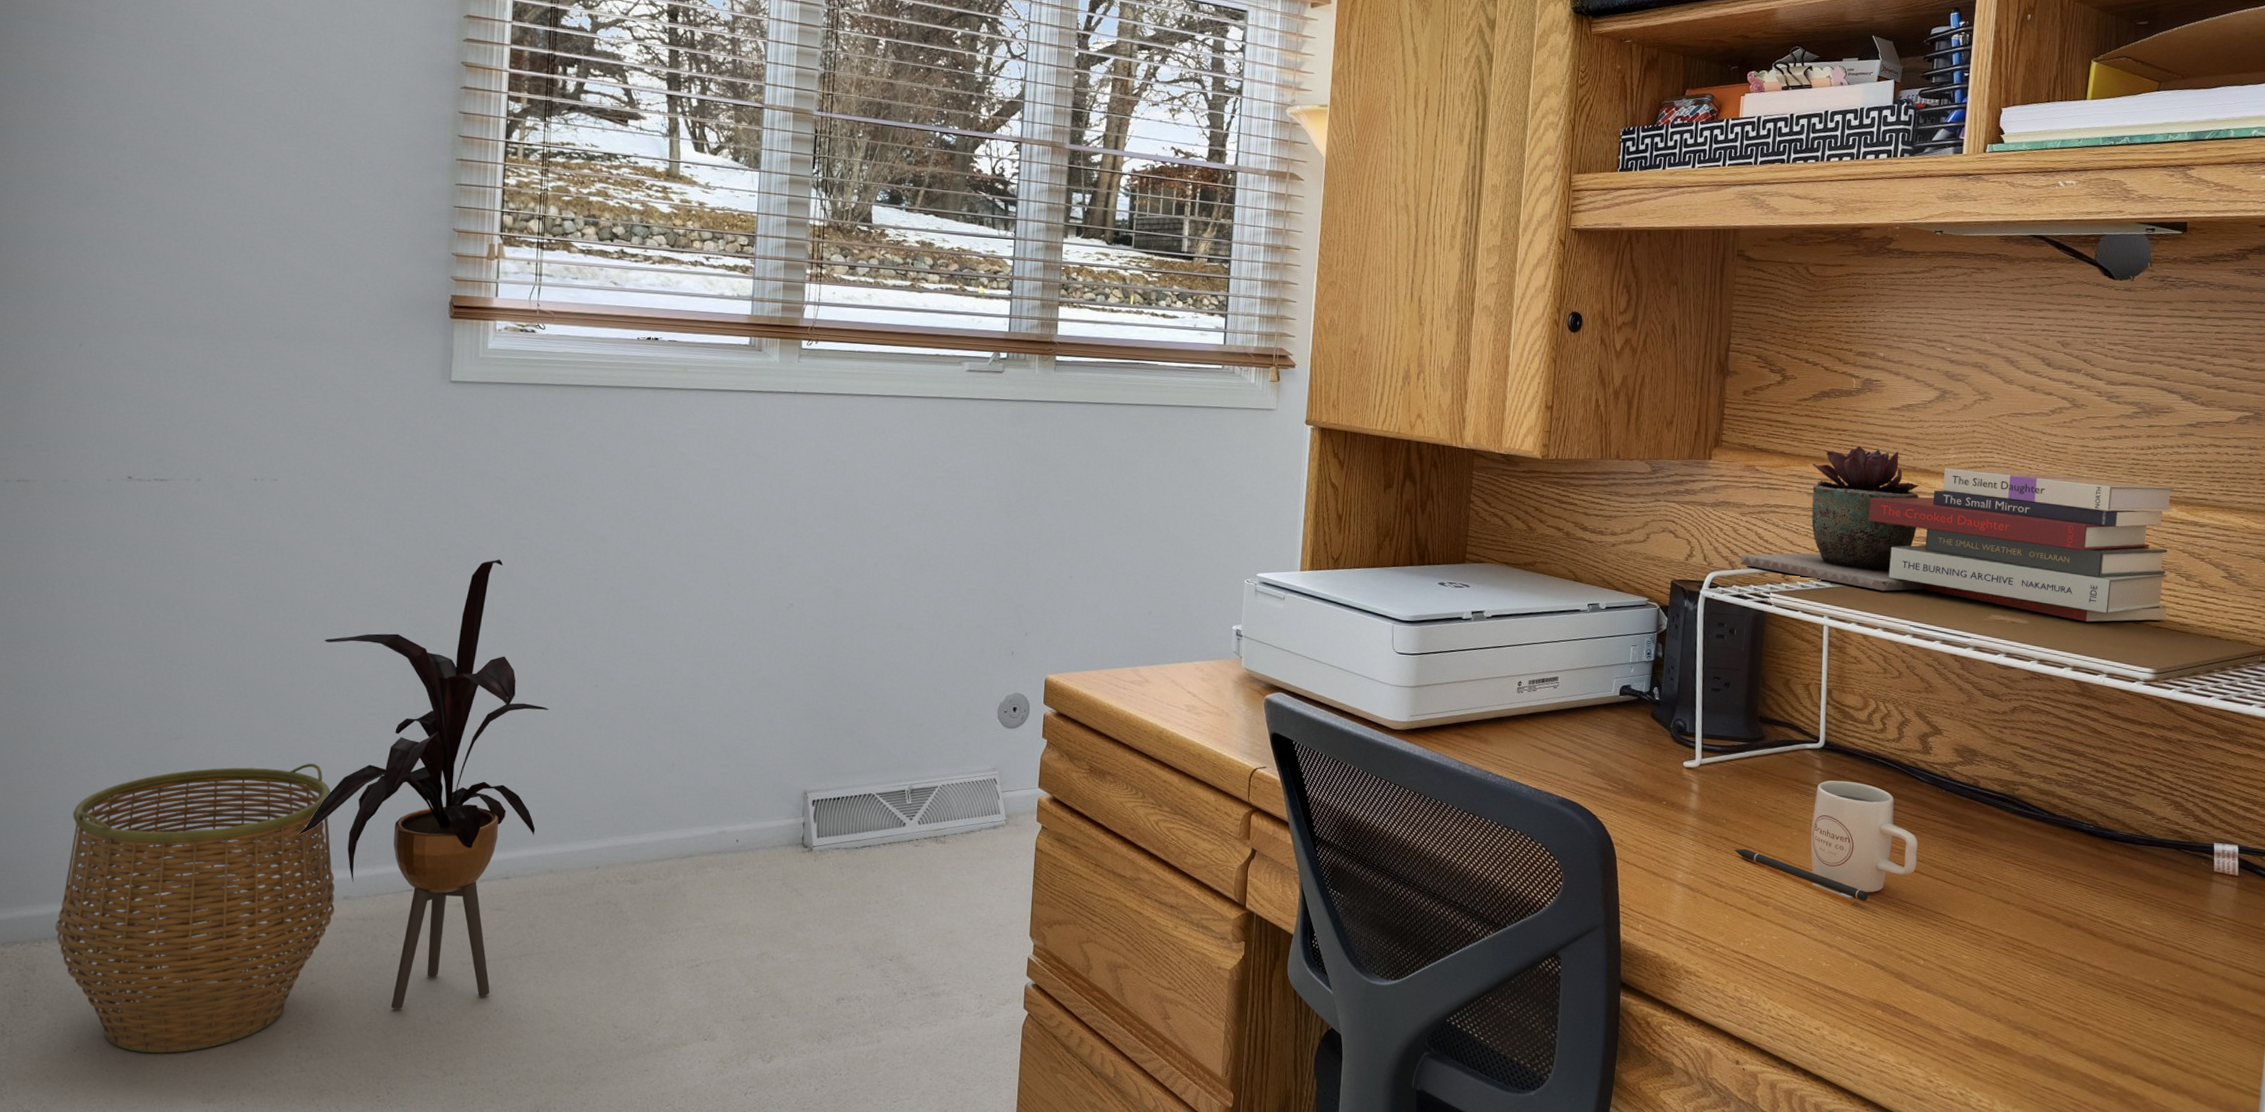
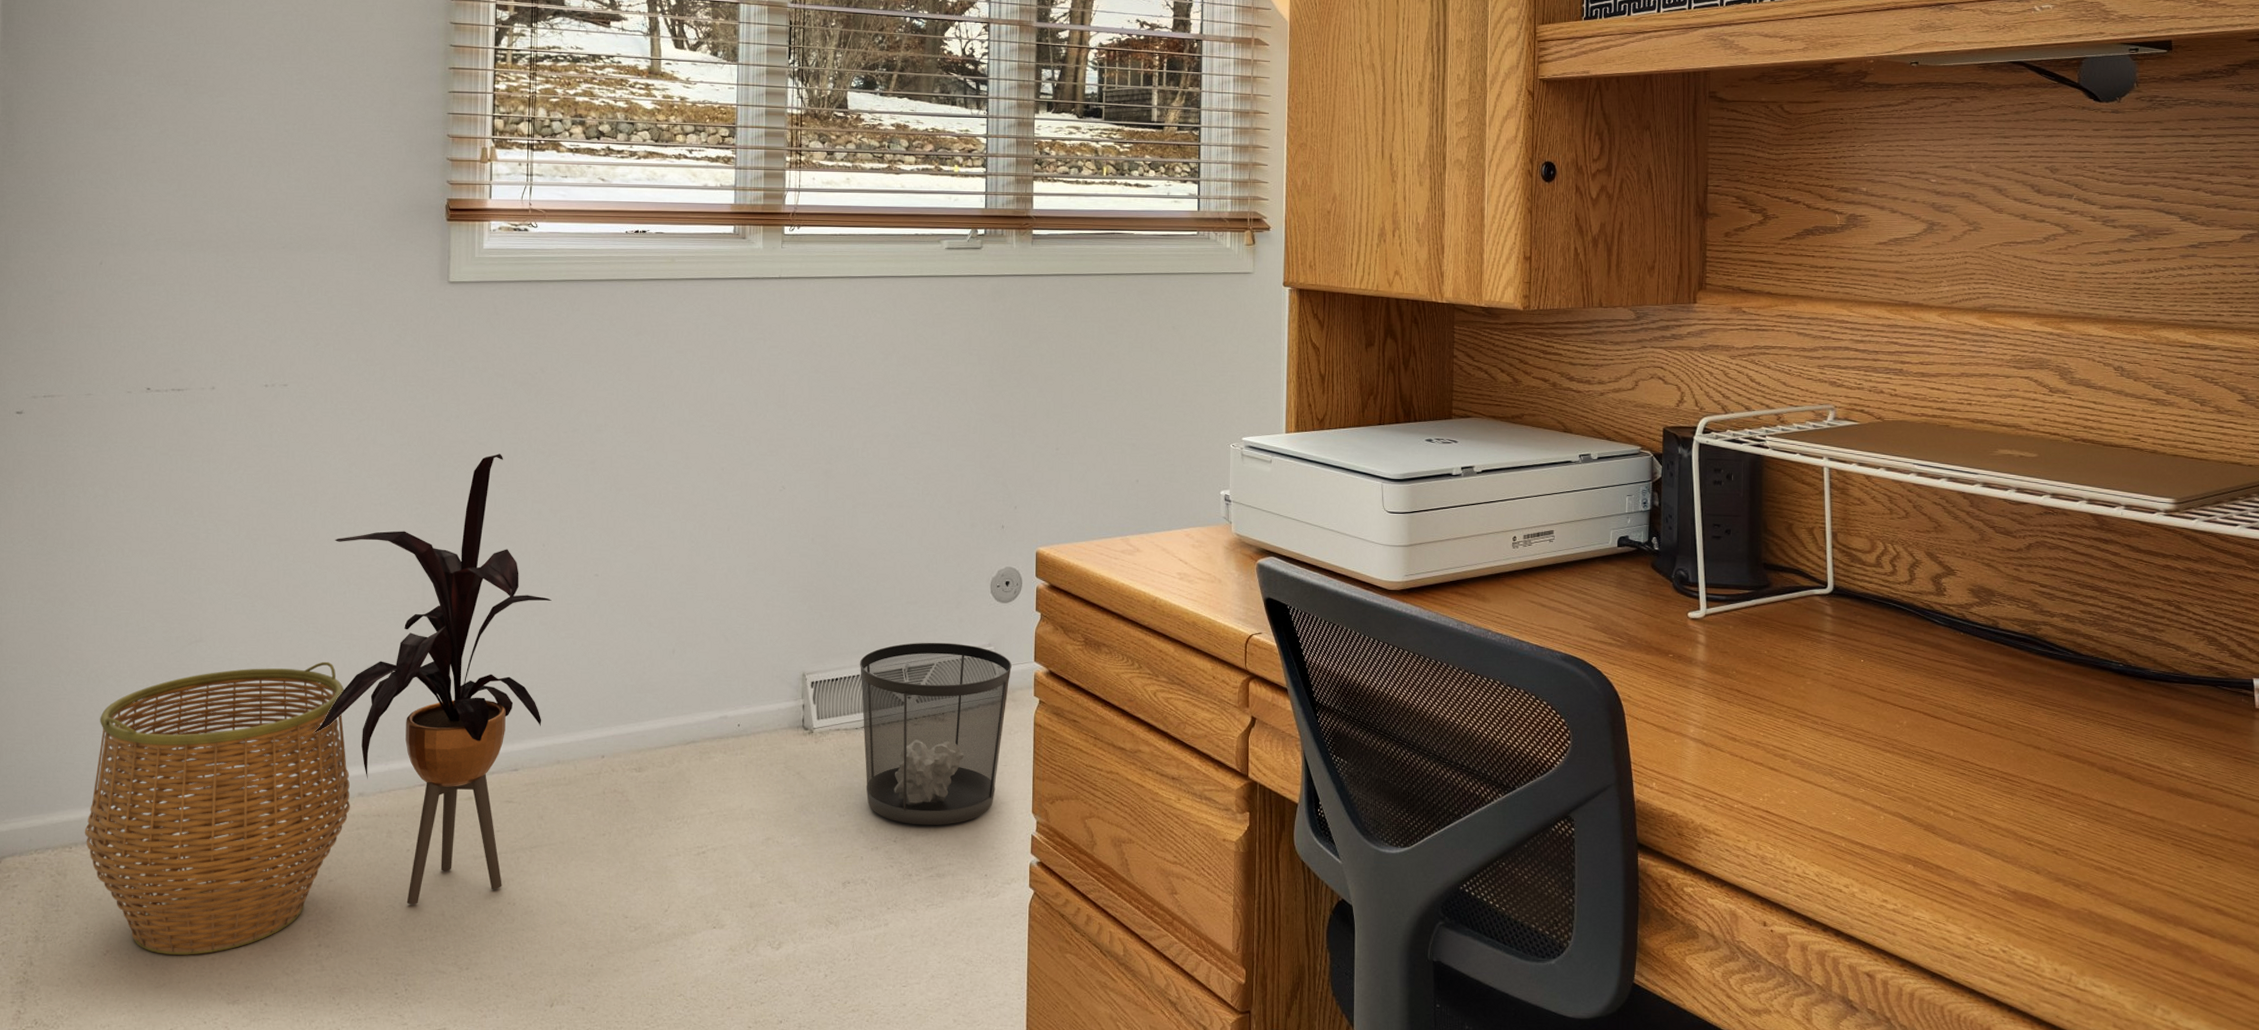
waste bin: none [862,764,1016,946] -> present [859,642,1012,826]
pen: present [1735,848,1869,901] -> none [1747,700,1891,751]
succulent plant: present [1739,445,1924,591] -> none [1732,282,1925,430]
mug: present [1810,780,1919,893] -> none [1825,626,1939,742]
books: present [1868,468,2174,622] -> none [1862,300,2184,453]

